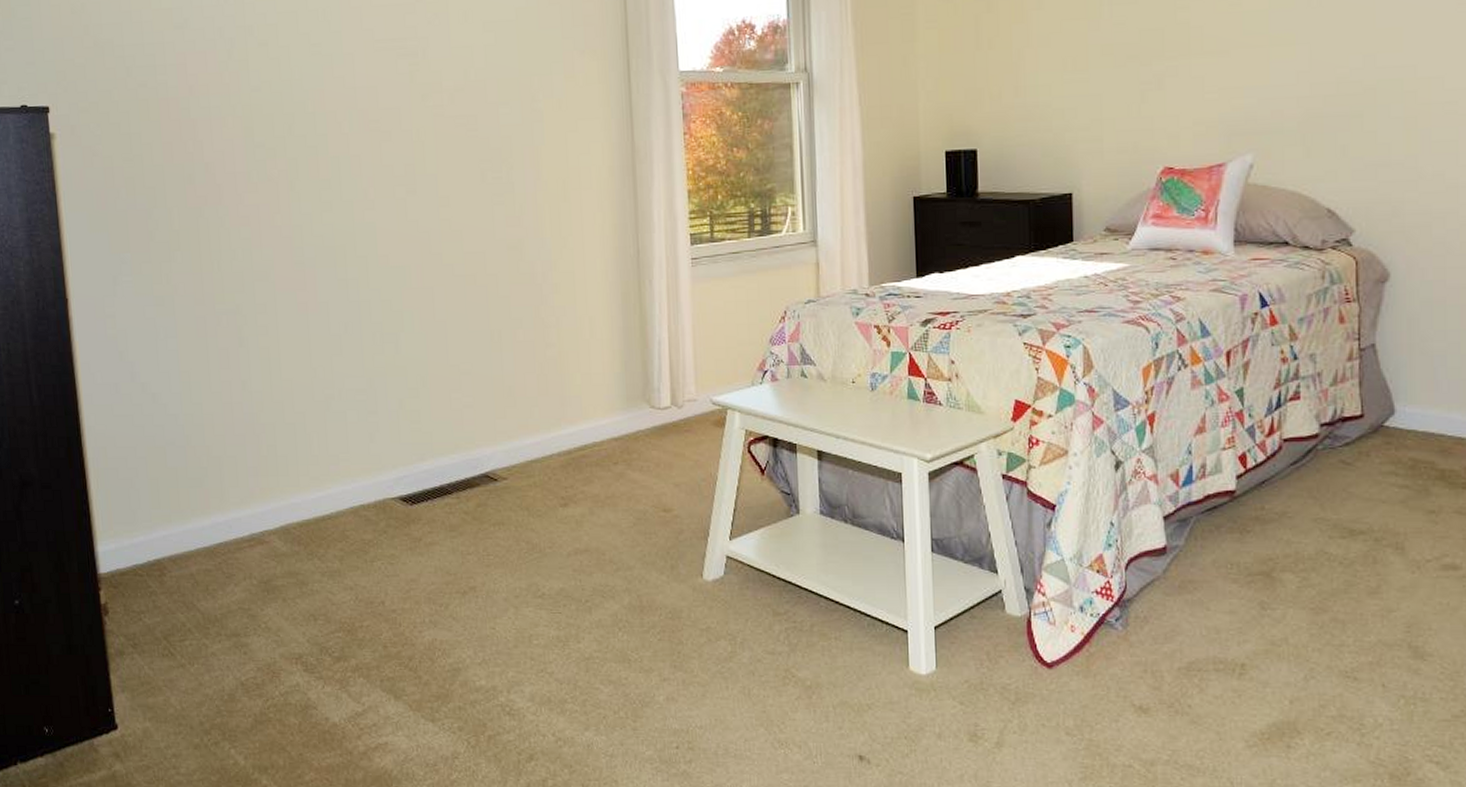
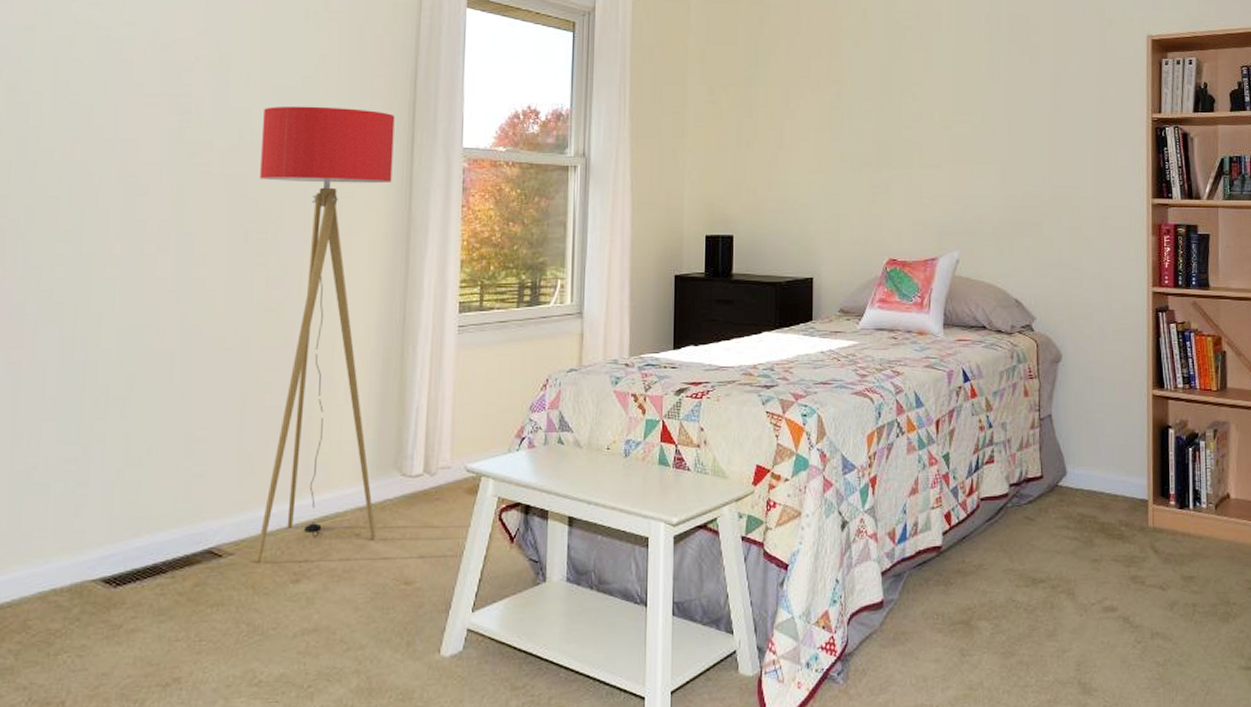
floor lamp: none [484,38,633,487] -> present [255,106,395,563]

